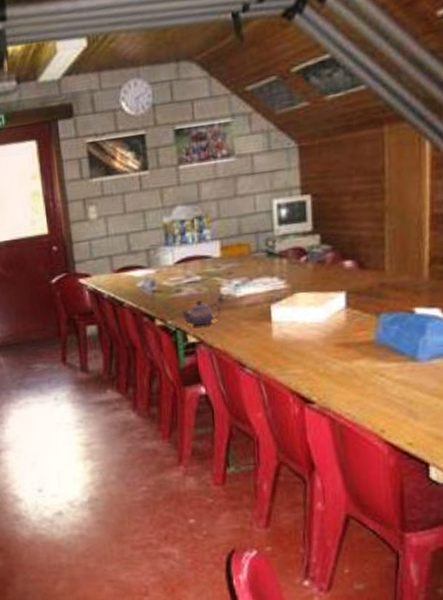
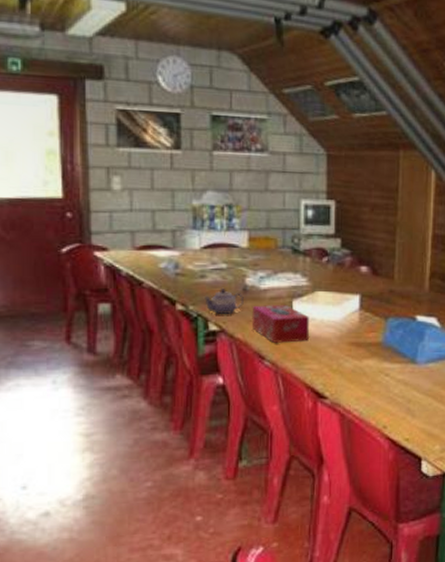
tissue box: none [229,309,292,350] -> present [252,304,310,343]

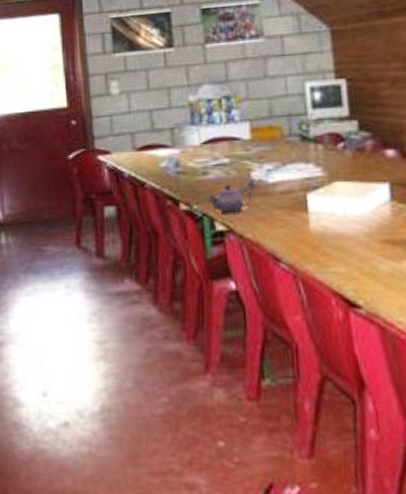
tissue box: present [252,304,310,343] -> none [260,198,332,243]

